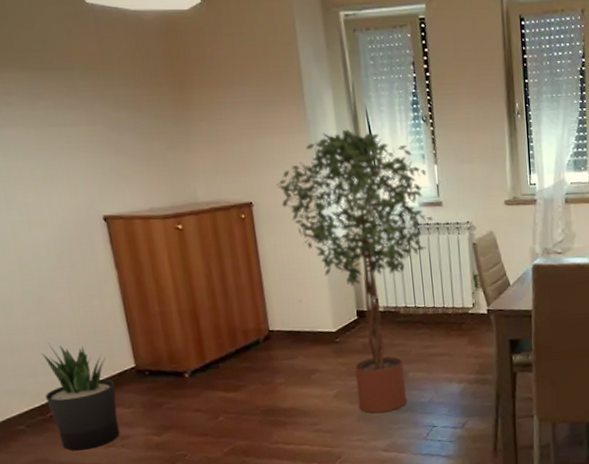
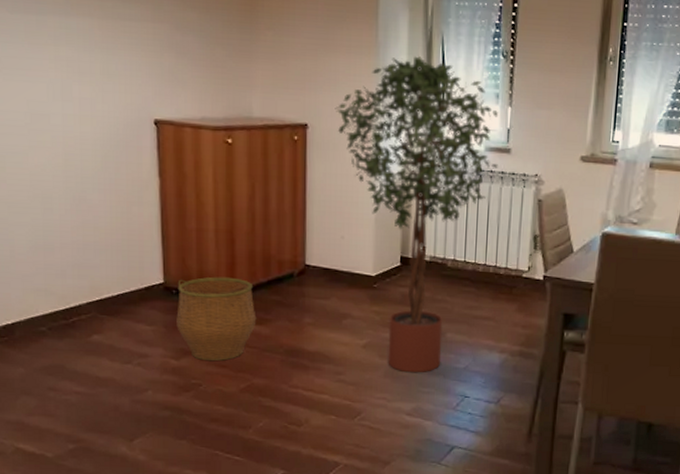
planter: present [41,343,120,451] -> none [71,245,141,363]
basket: none [149,352,230,433] -> present [176,277,257,362]

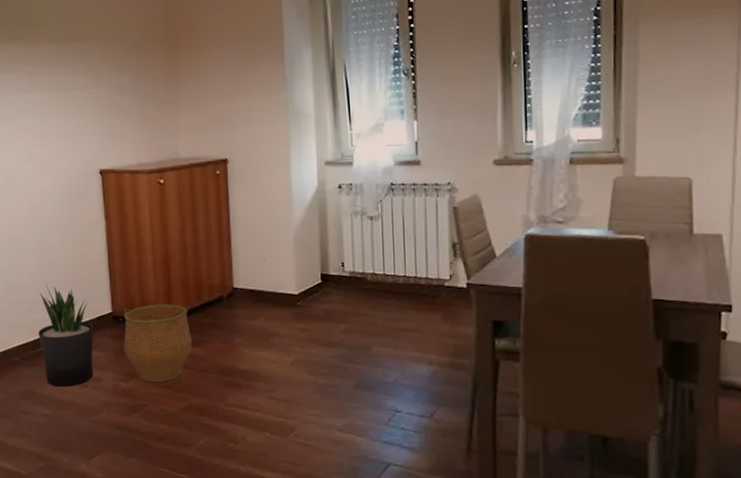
planter: none [71,245,141,363] -> present [38,283,94,387]
potted tree: present [335,55,498,373] -> none [251,84,409,388]

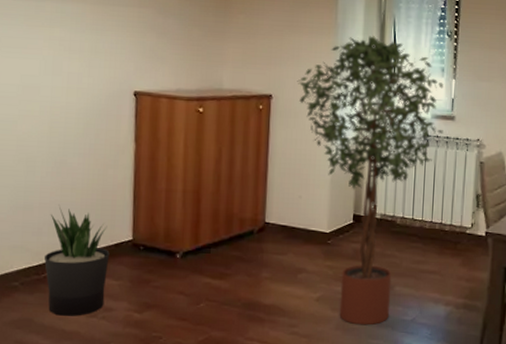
basket: present [123,304,193,383] -> none [142,234,217,315]
potted tree: none [251,84,409,388] -> present [297,35,443,325]

